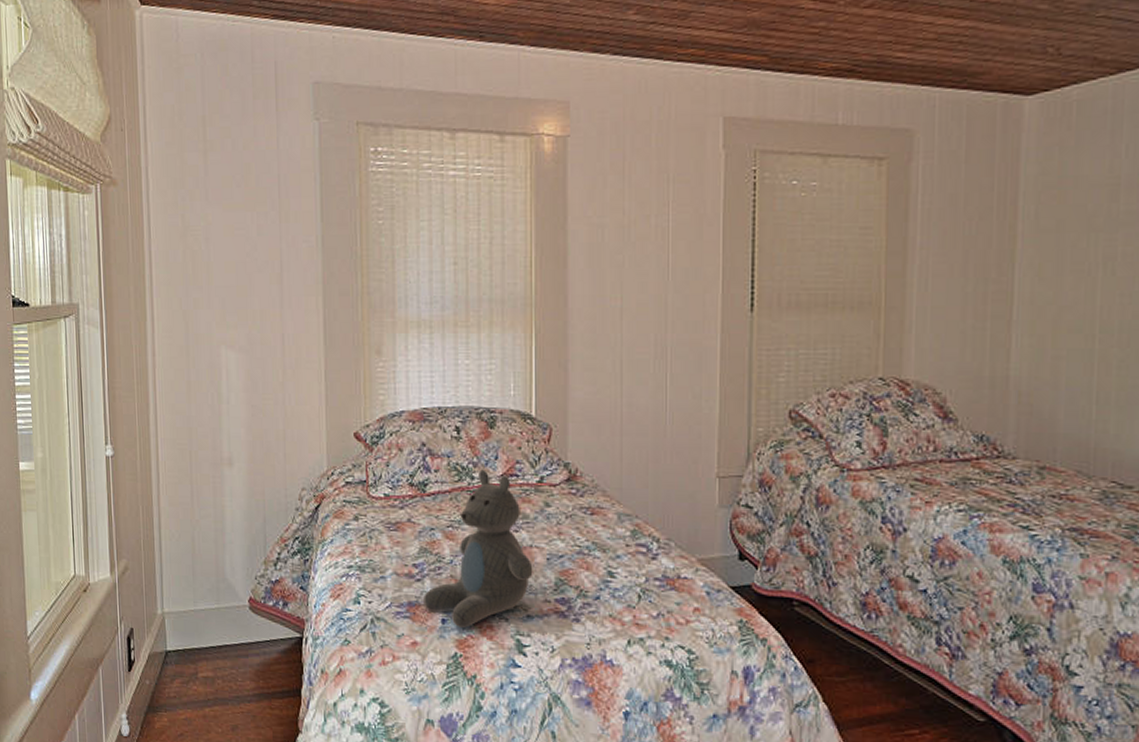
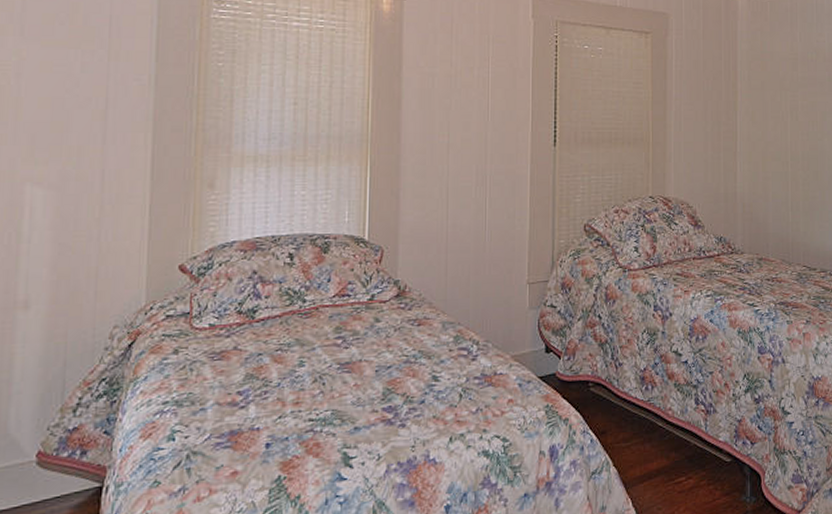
teddy bear: present [424,469,533,628] -> none [247,292,362,449]

